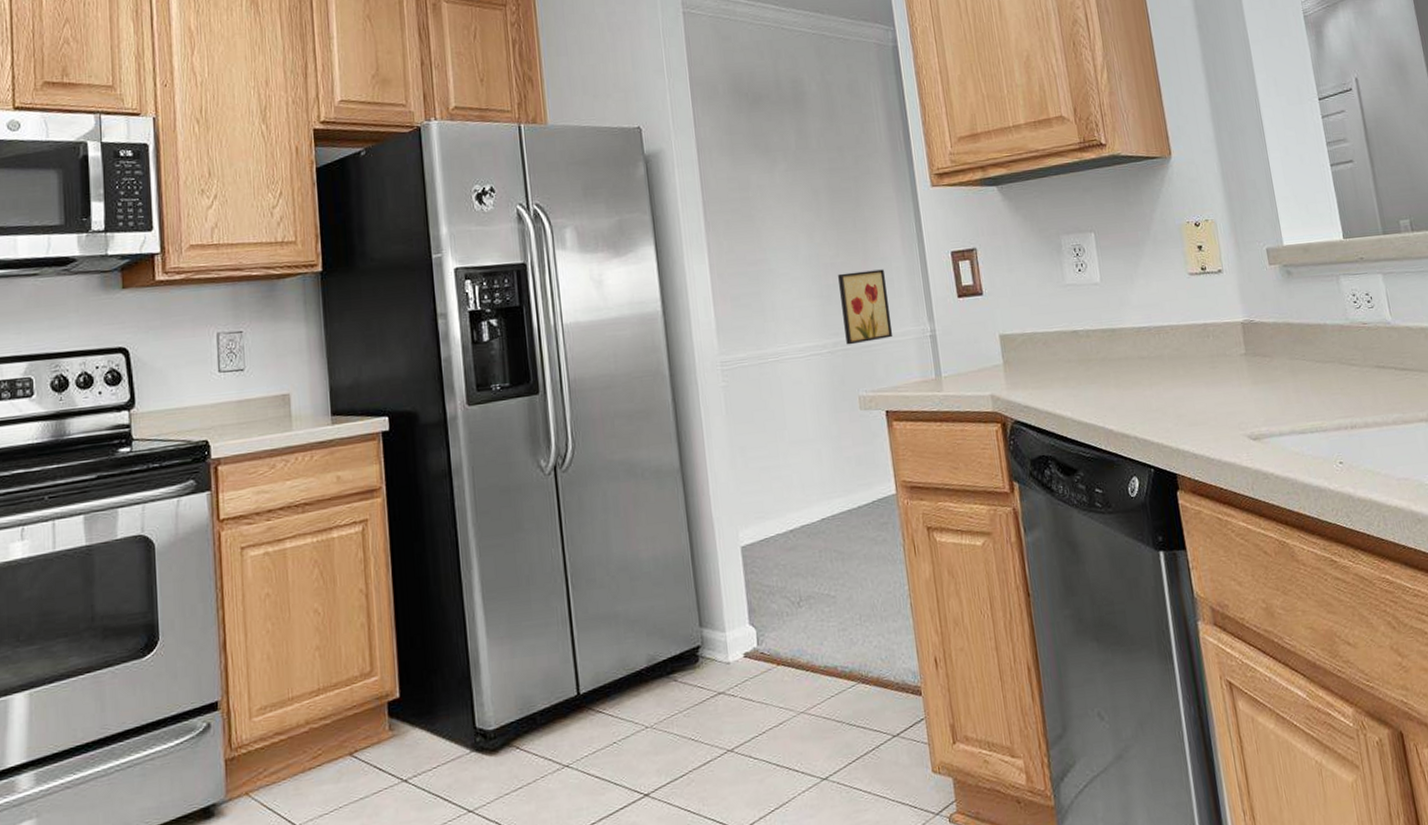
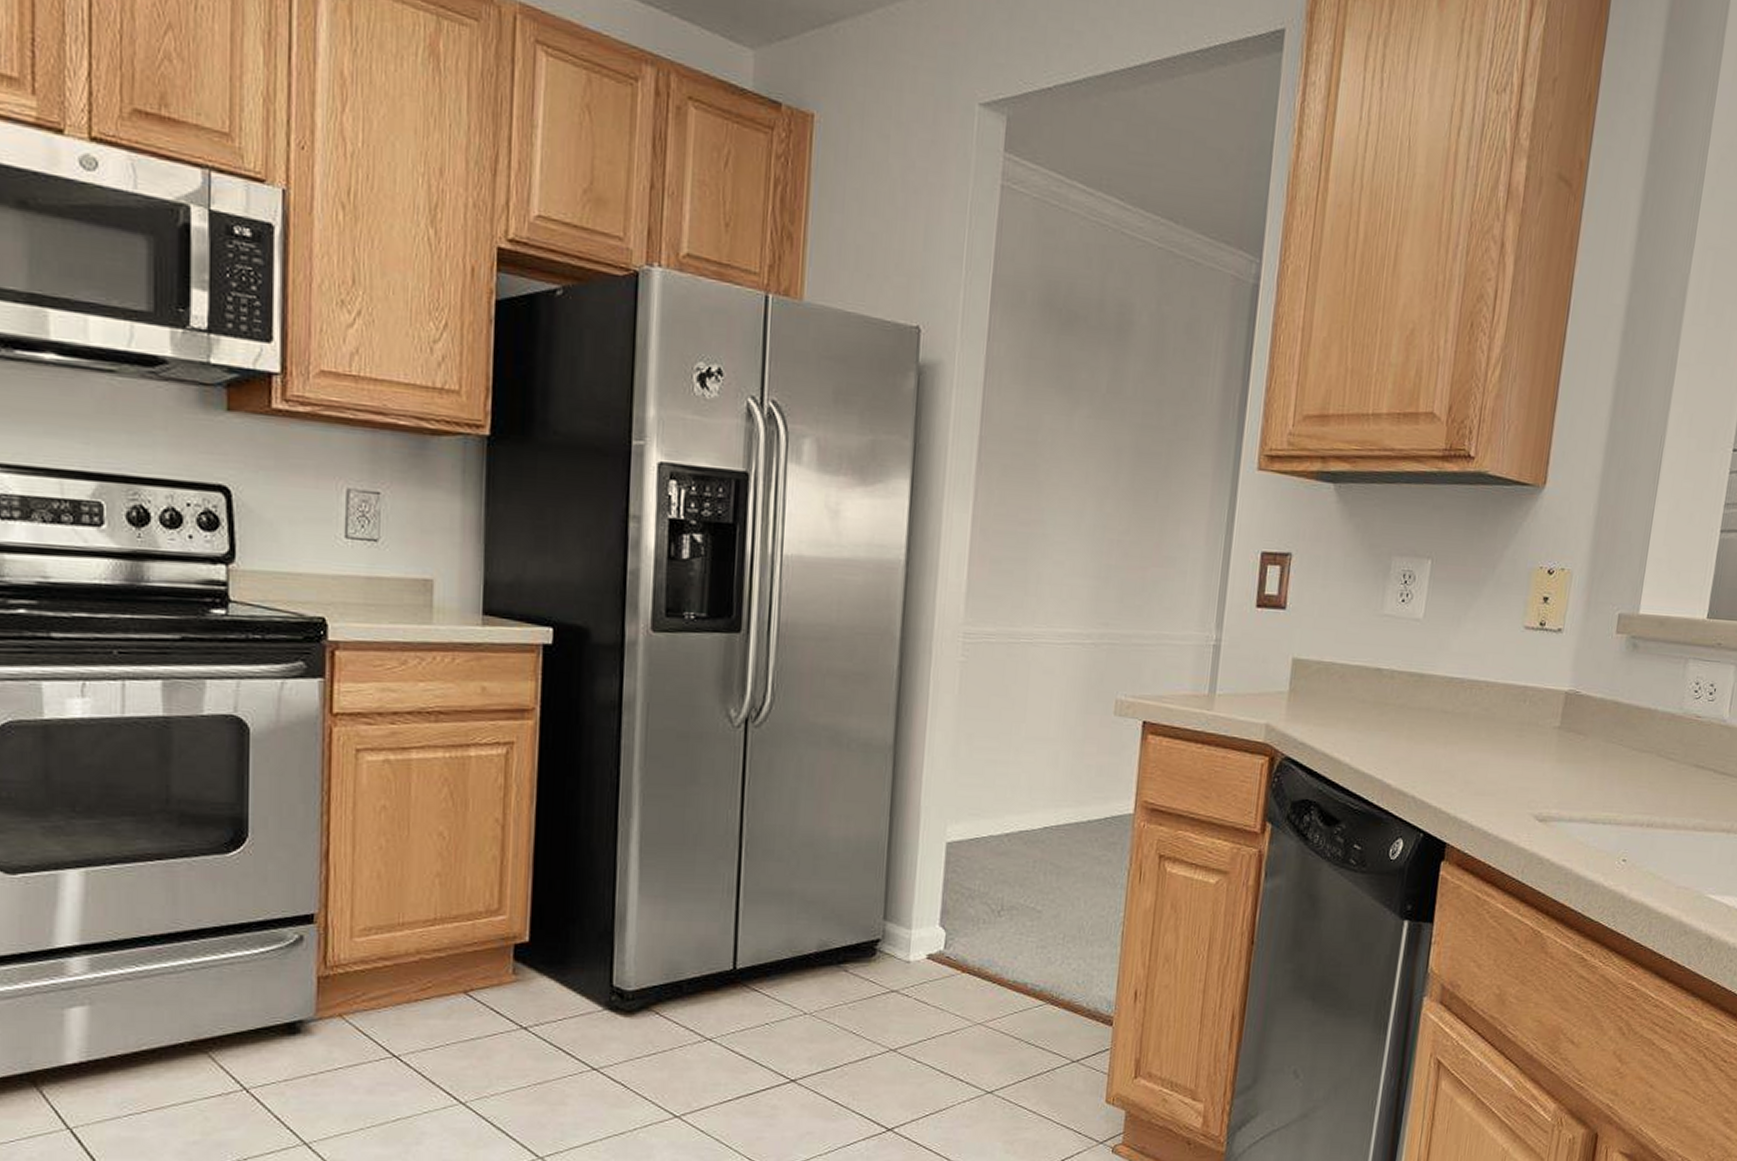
wall art: present [838,269,892,345] -> none [1115,554,1178,640]

